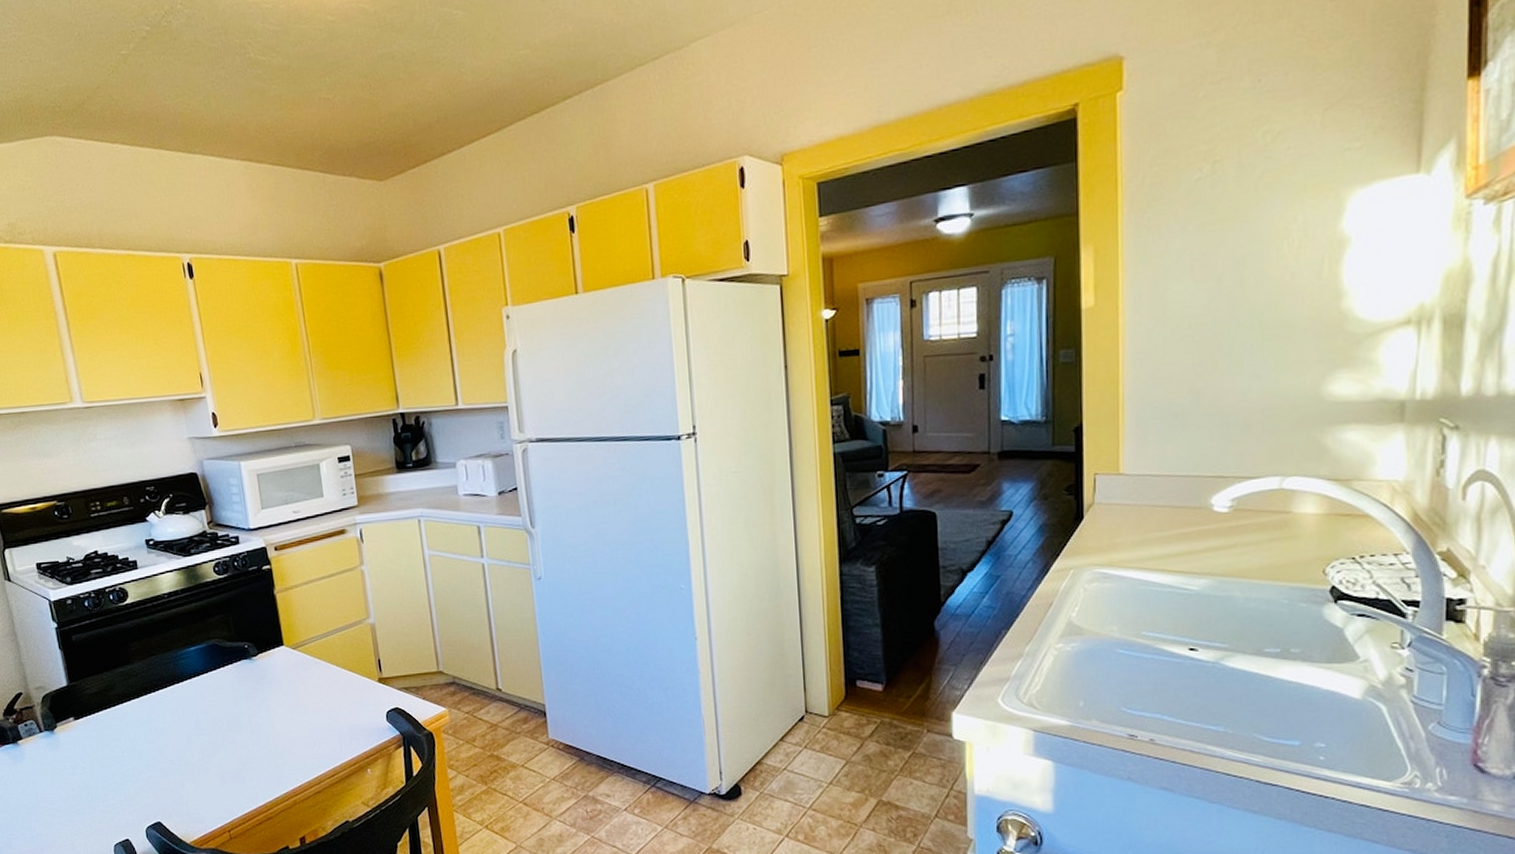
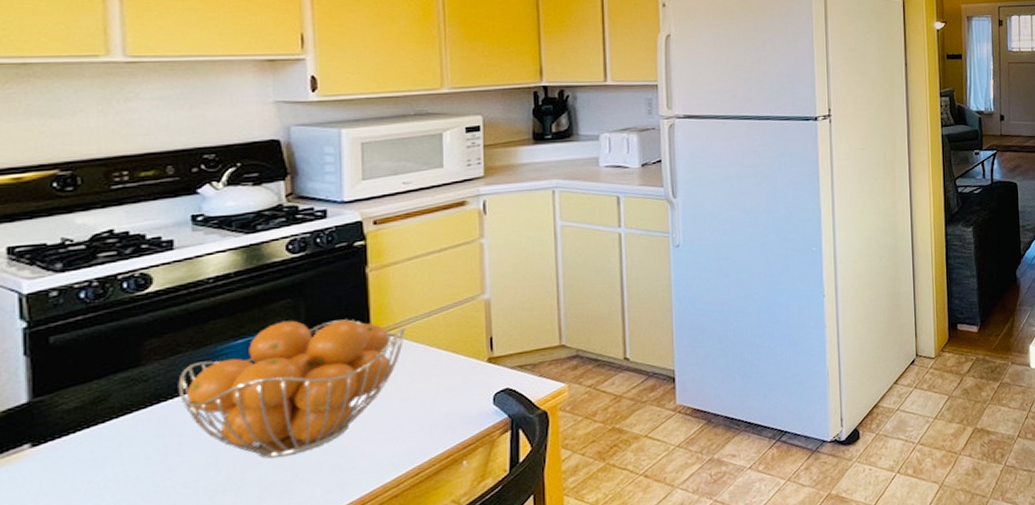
fruit basket: none [156,633,310,749] -> present [178,319,405,459]

